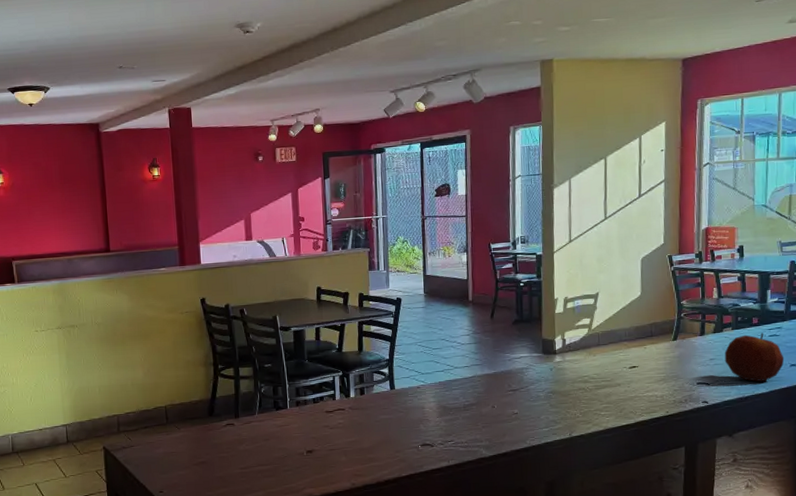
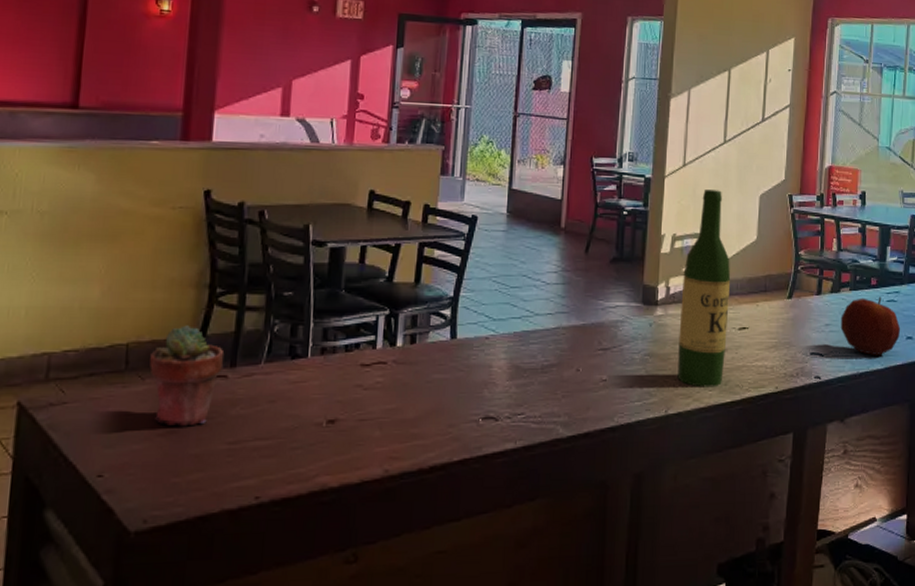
potted succulent: none [181,391,231,459] -> present [149,325,225,427]
wine bottle: none [576,258,620,415] -> present [677,190,731,388]

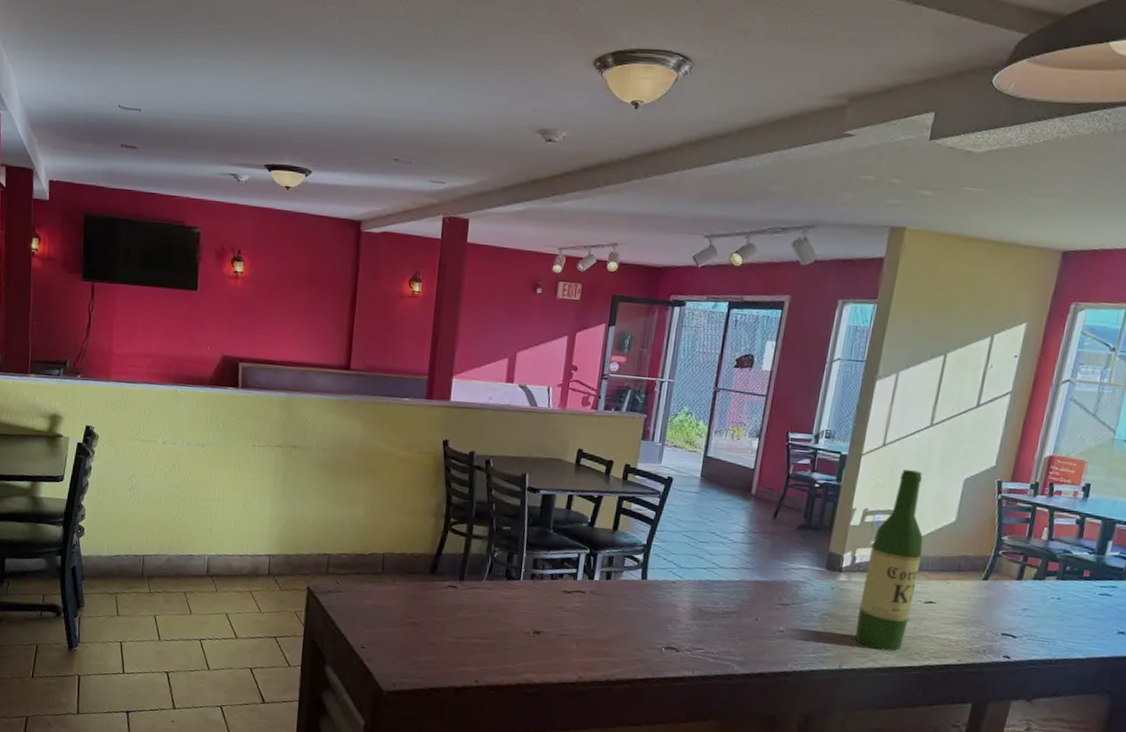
potted succulent: present [149,325,225,427] -> none [399,544,455,621]
apple: present [840,296,901,355] -> none [1040,588,1113,645]

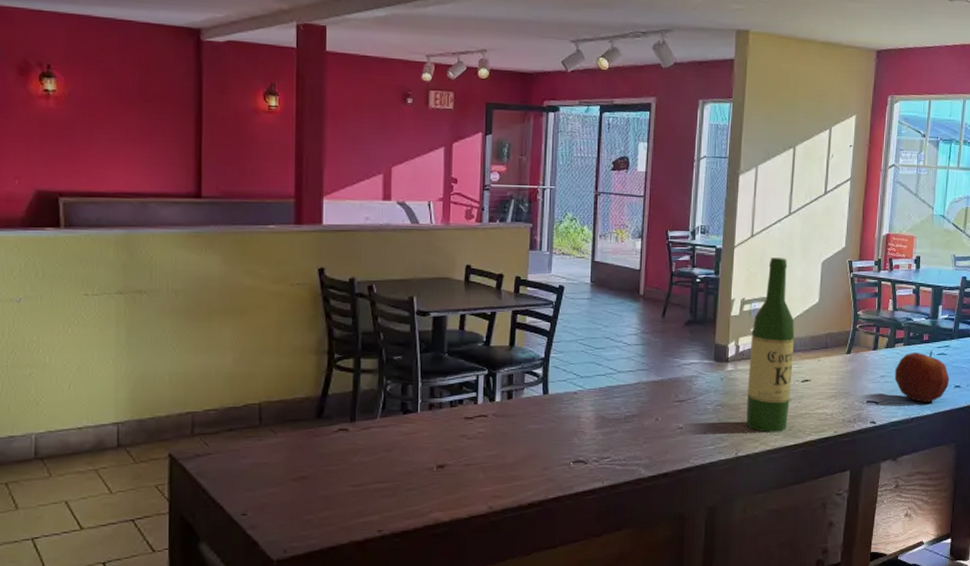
apple: none [1040,588,1113,645] -> present [894,350,950,402]

